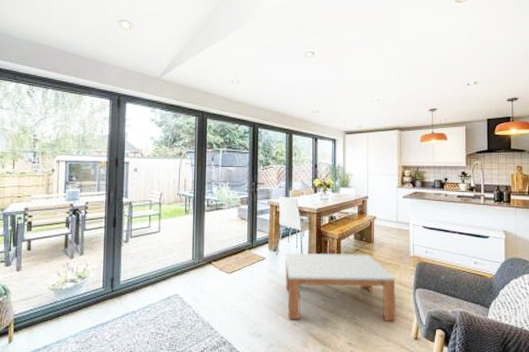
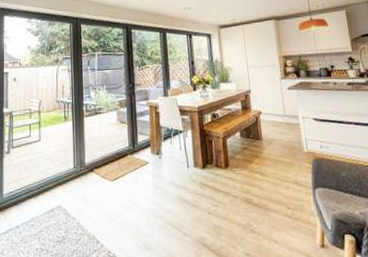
coffee table: present [285,252,396,321] -> none [169,152,297,230]

